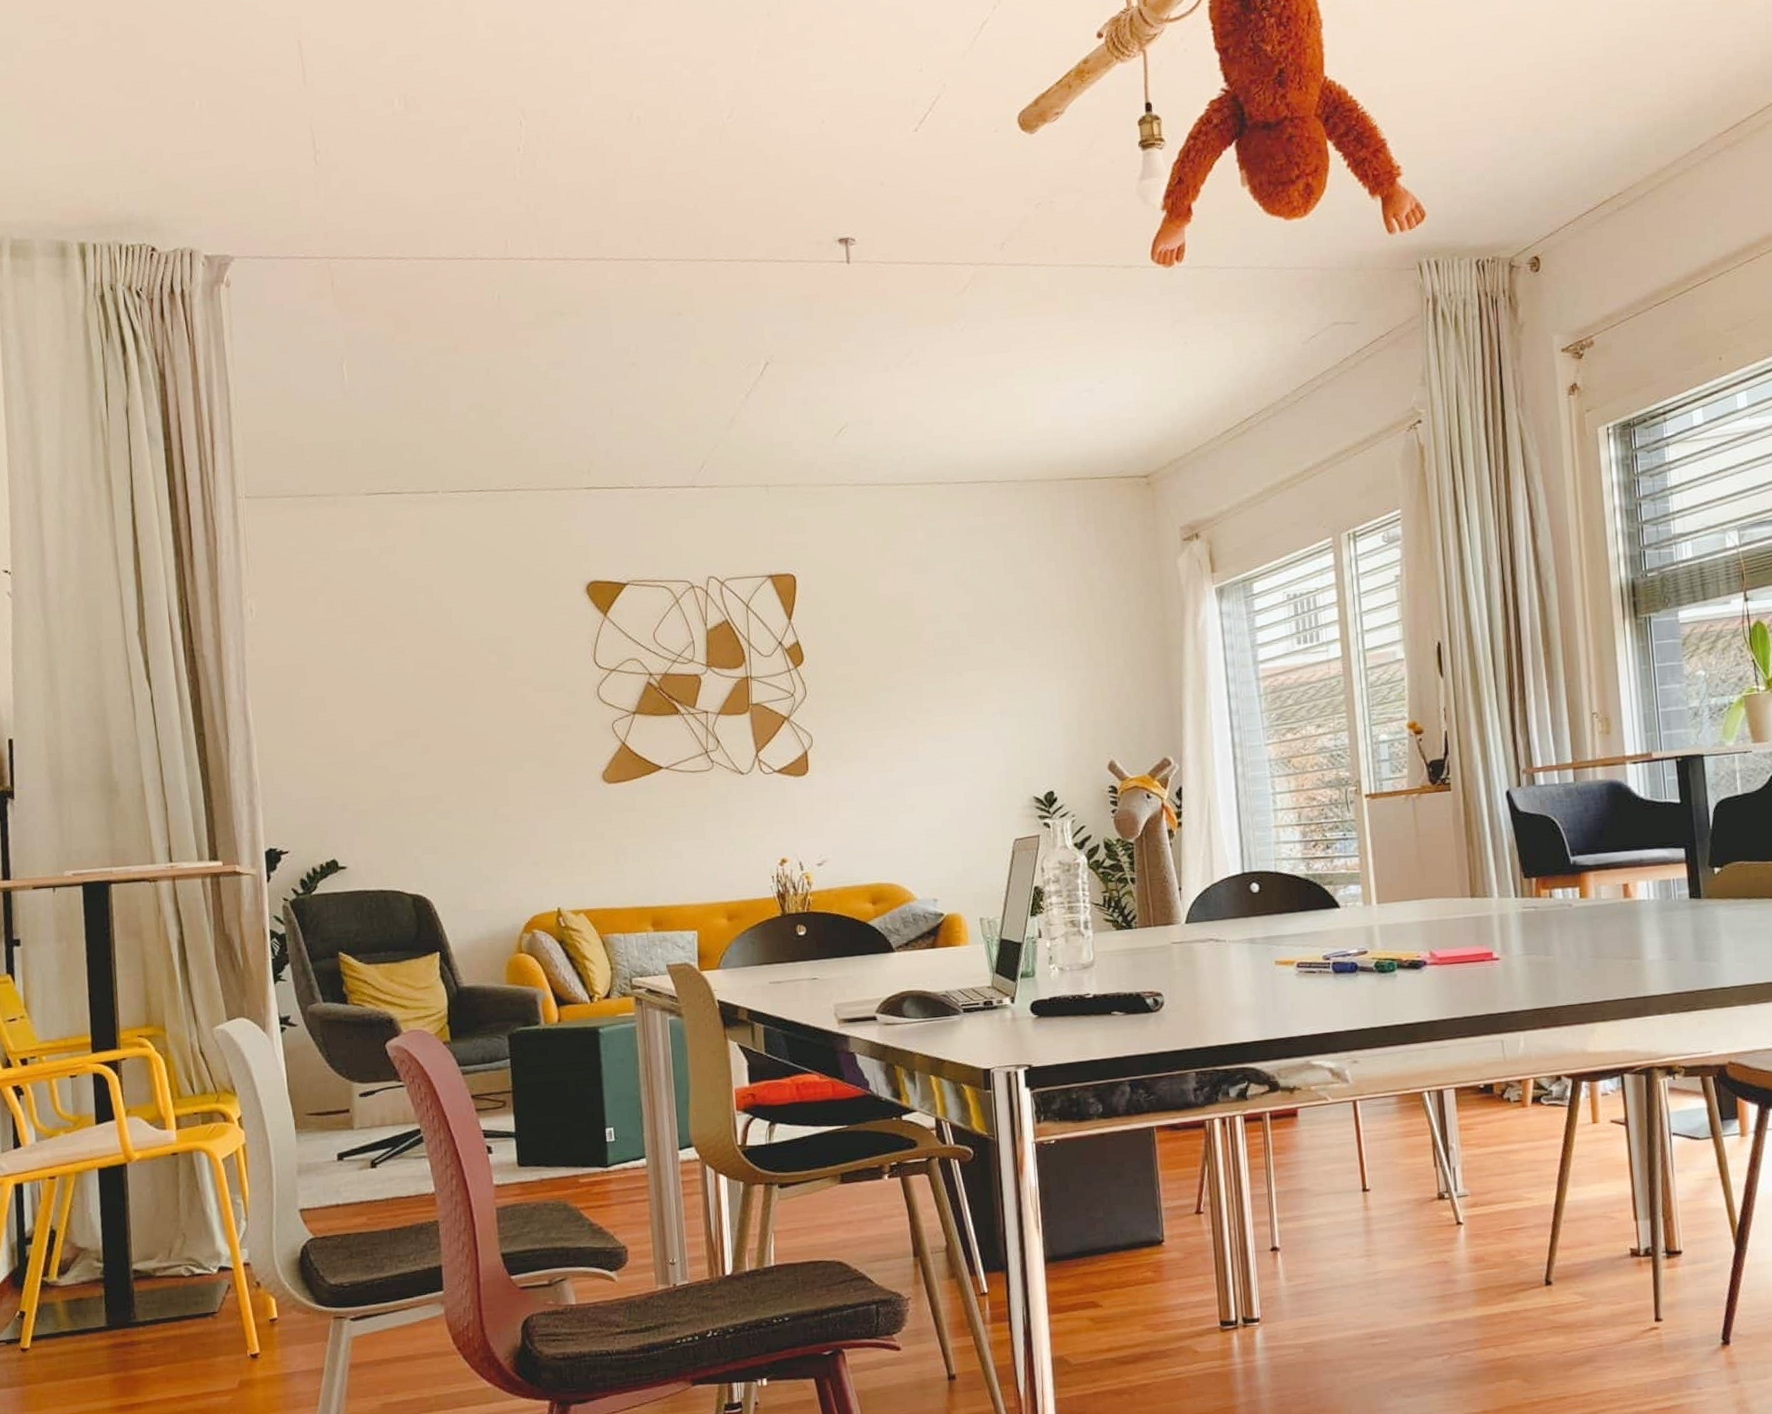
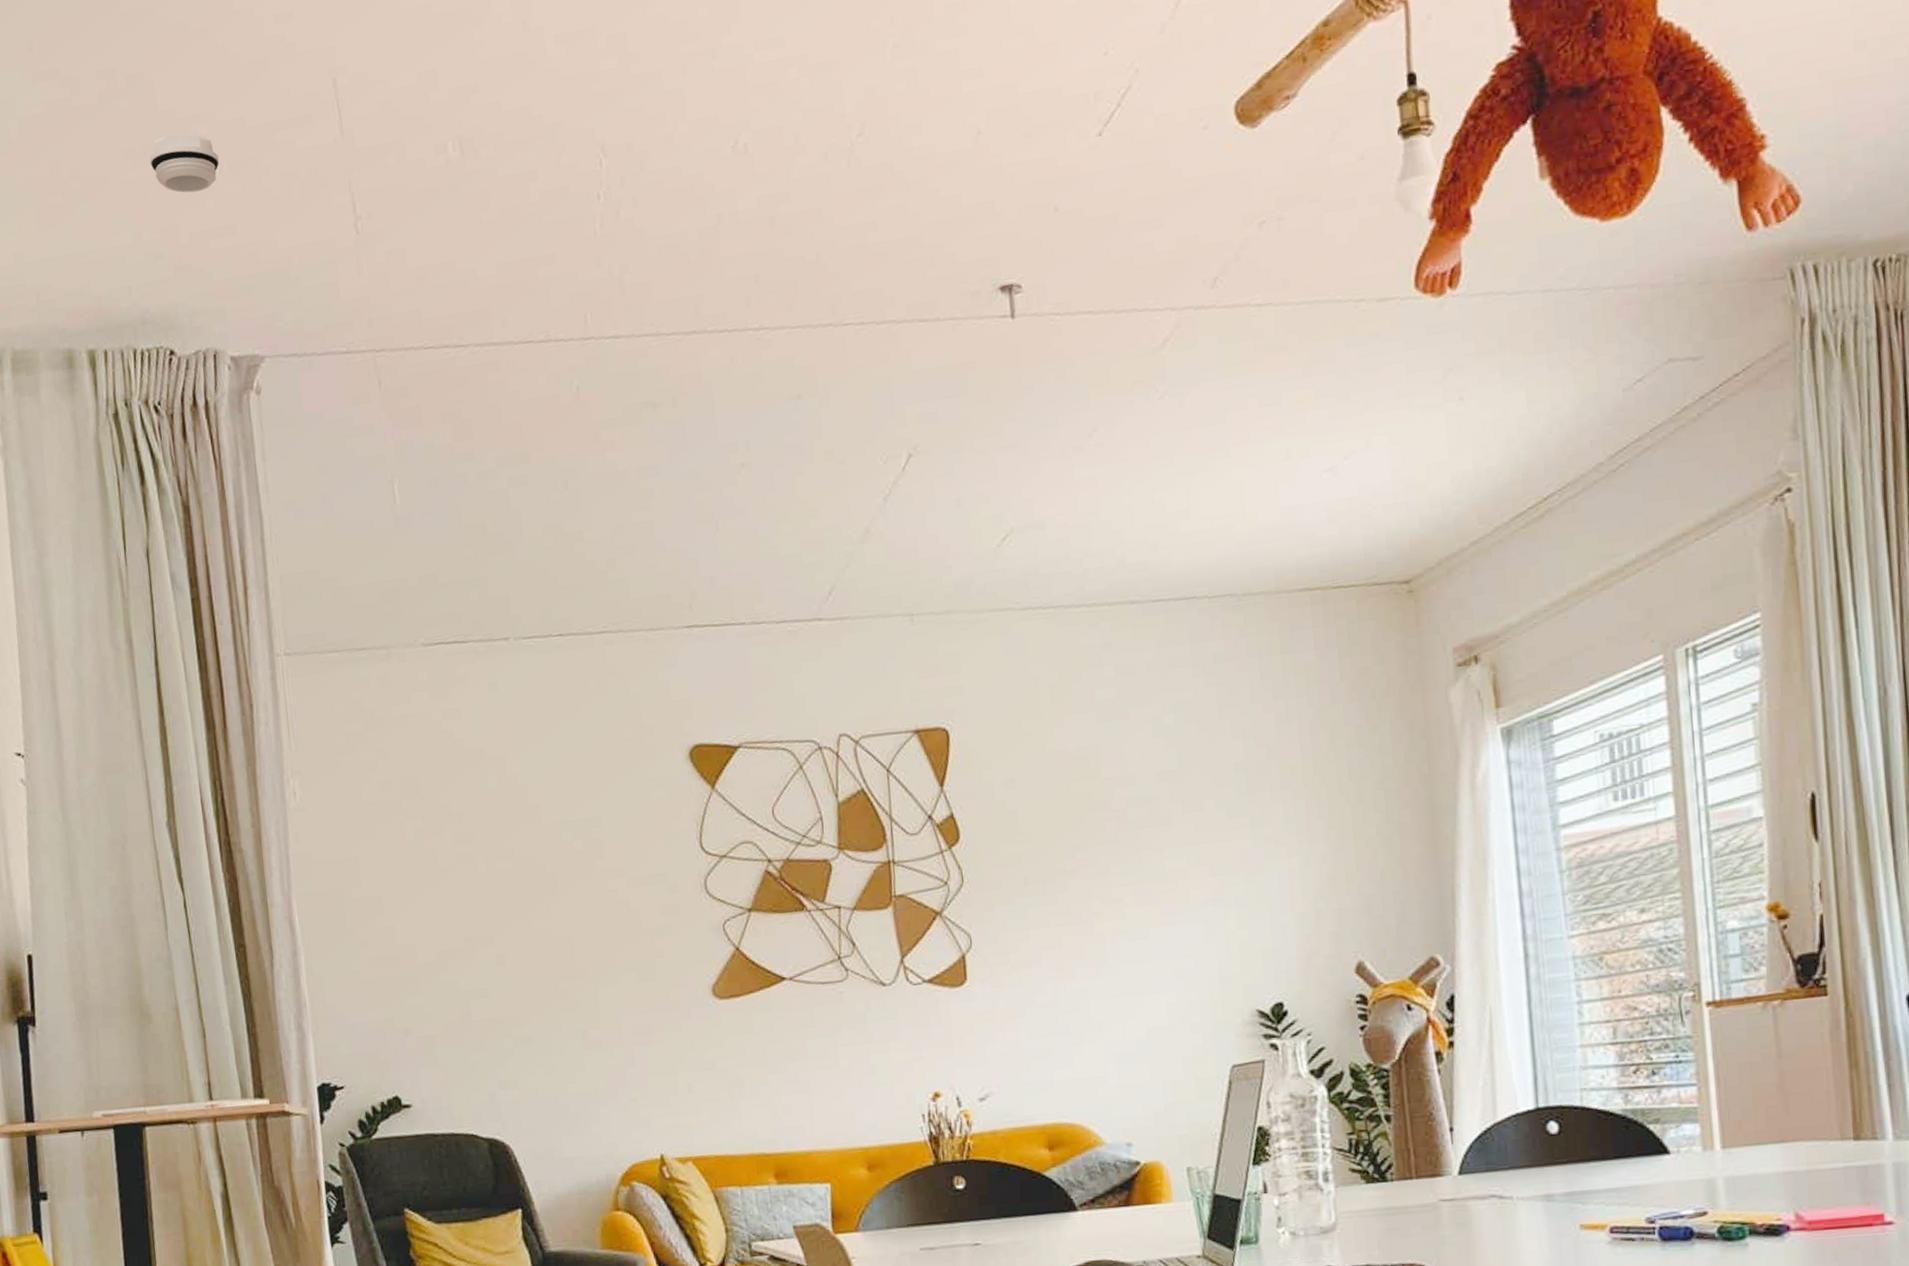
smoke detector: none [138,74,199,123] -> present [149,133,219,193]

